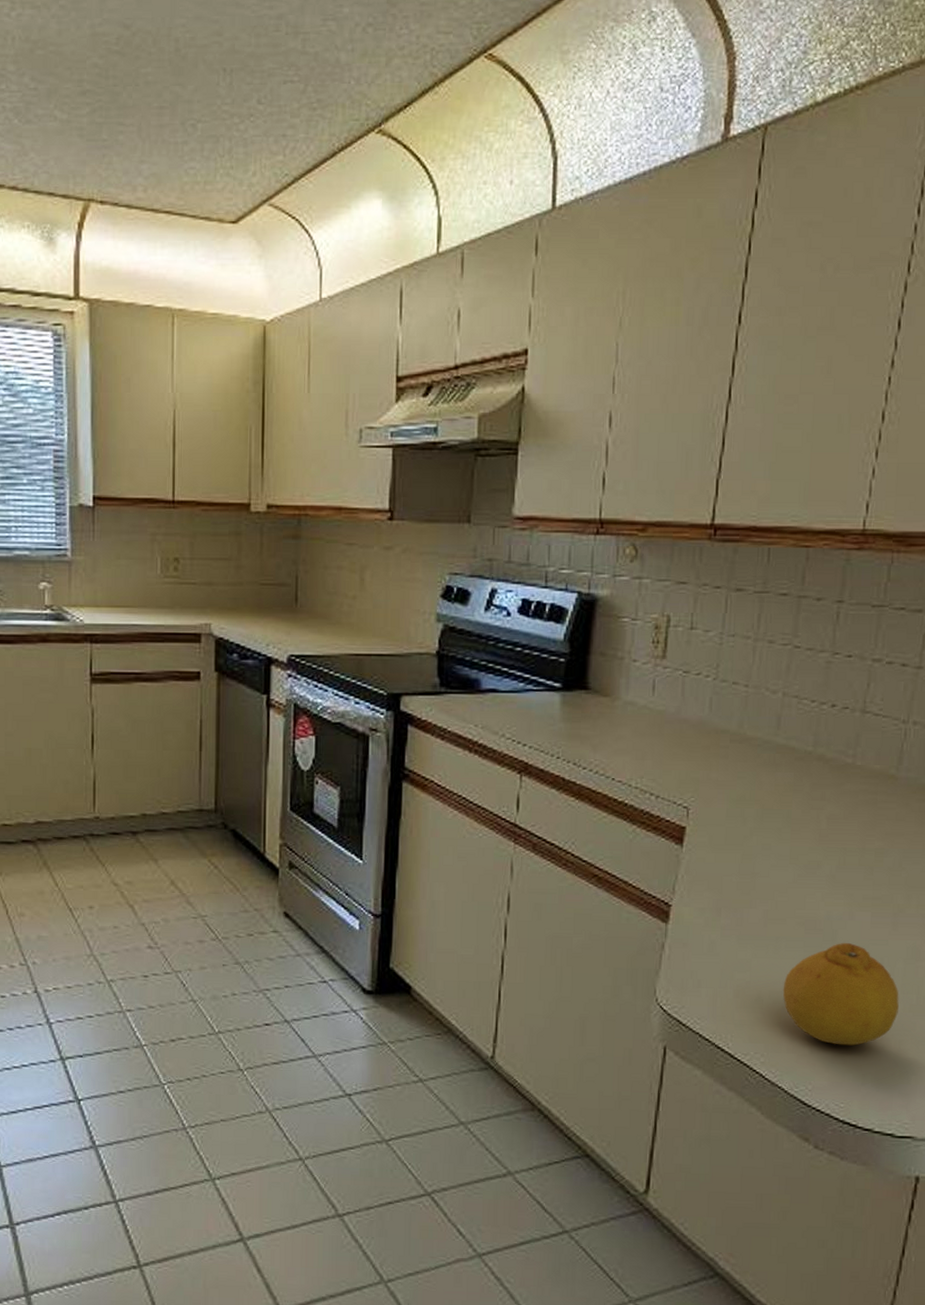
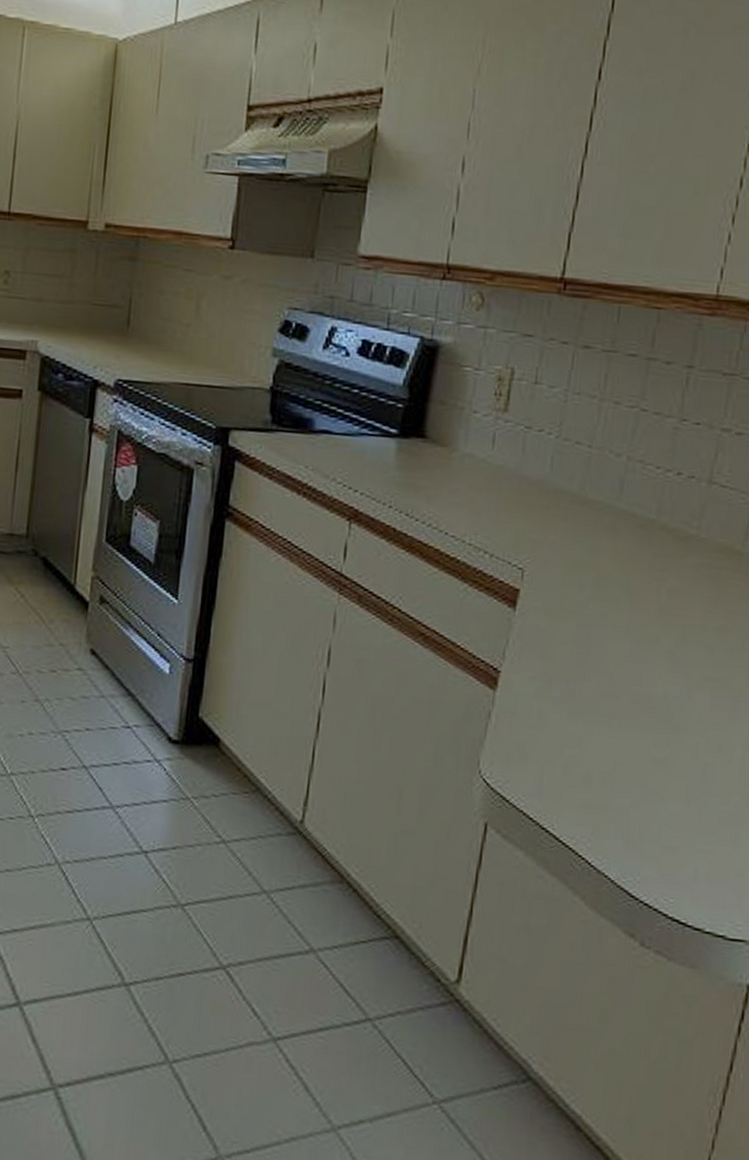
fruit: present [782,942,899,1046] -> none [613,724,737,837]

